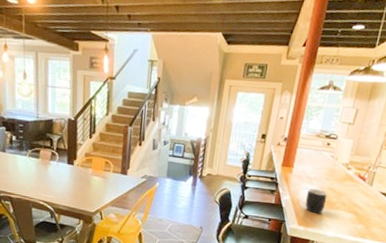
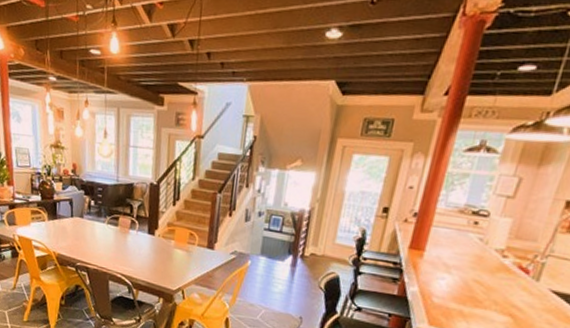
mug: present [305,188,327,214] -> none [439,279,472,313]

